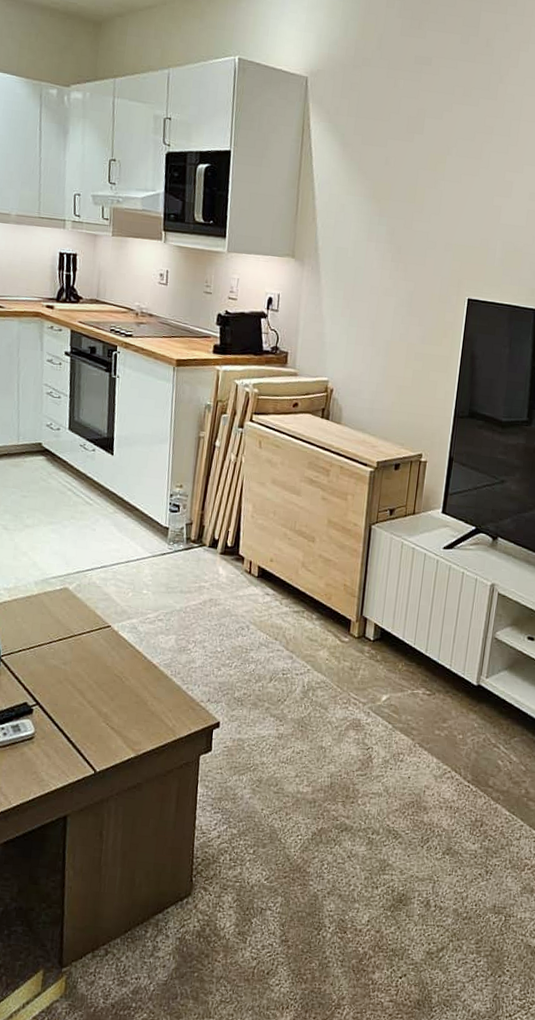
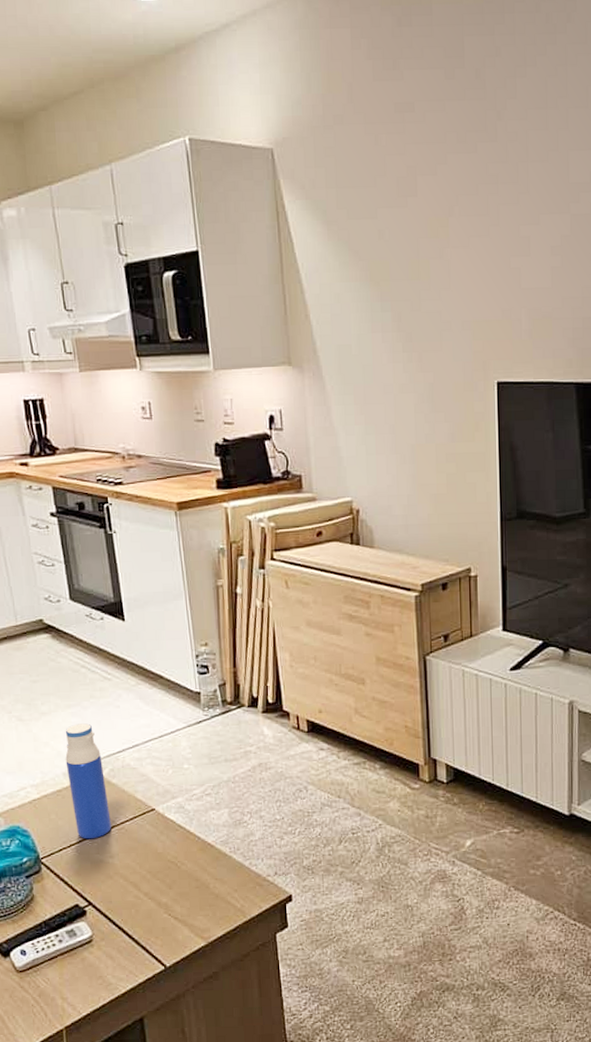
water bottle: none [38,539,72,645] -> present [65,723,111,839]

